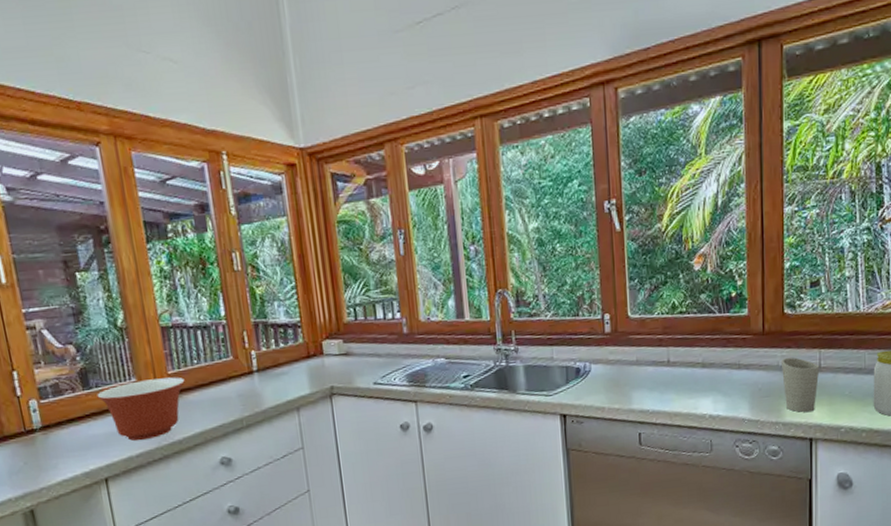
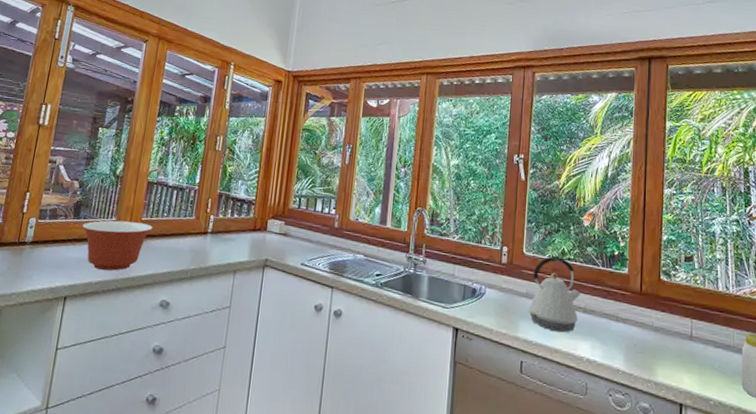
kettle: none [640,312,698,395] -> present [527,256,581,333]
cup: present [781,357,820,413] -> none [655,320,691,378]

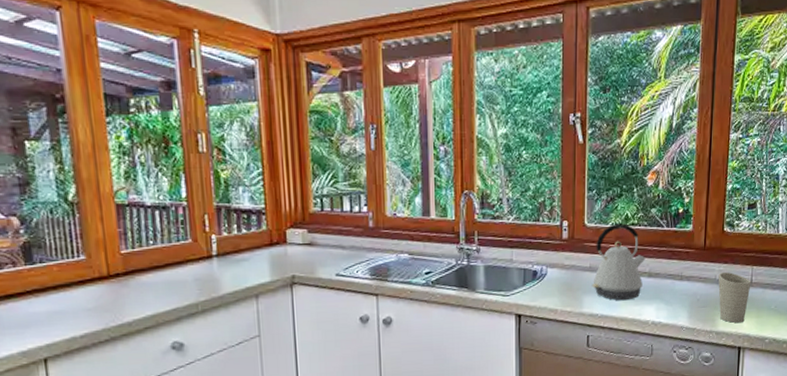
mixing bowl: present [82,220,153,271] -> none [40,257,139,321]
cup: none [655,320,691,378] -> present [718,271,752,323]

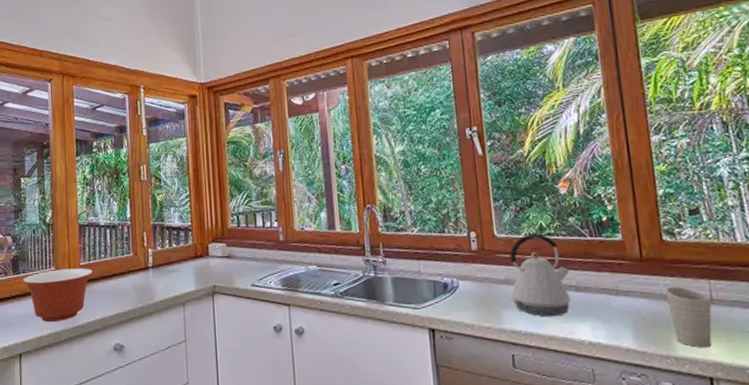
mixing bowl: none [40,257,139,321] -> present [23,268,93,323]

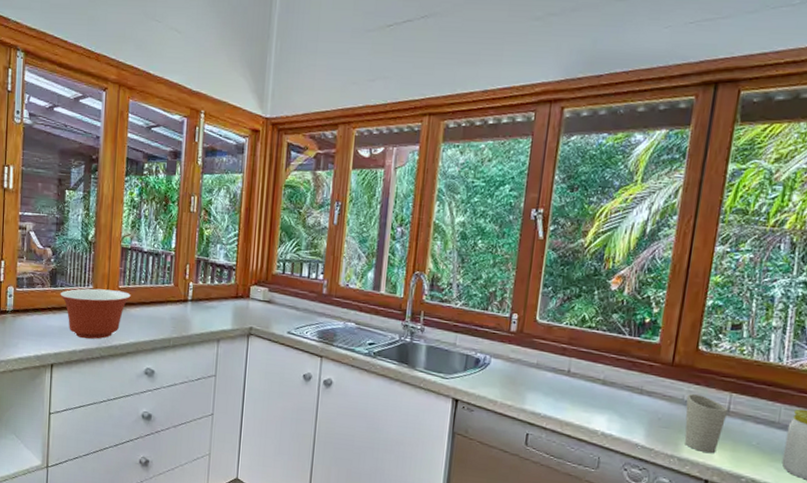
kettle: present [509,234,571,317] -> none [536,324,601,405]

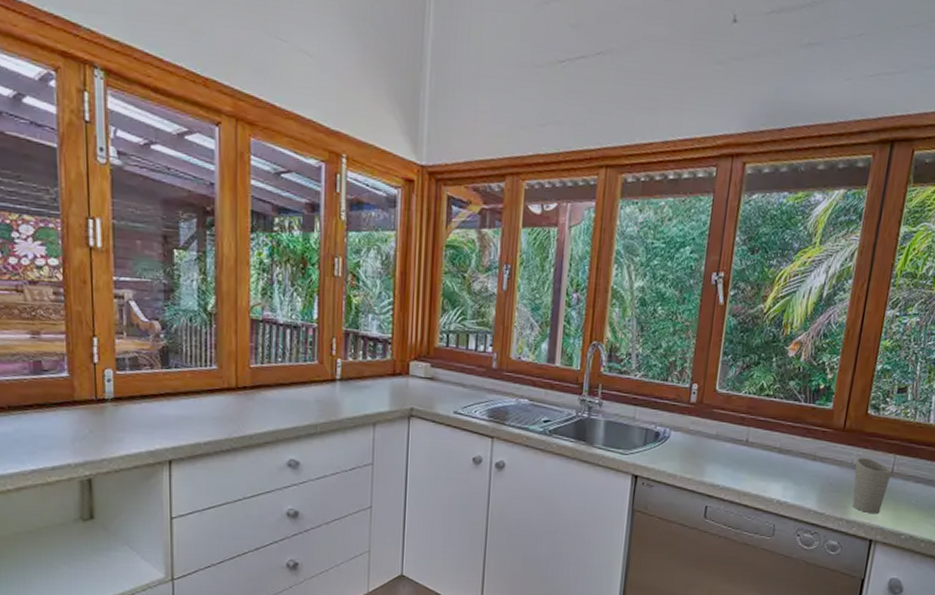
mixing bowl: present [60,288,131,339] -> none [175,369,266,429]

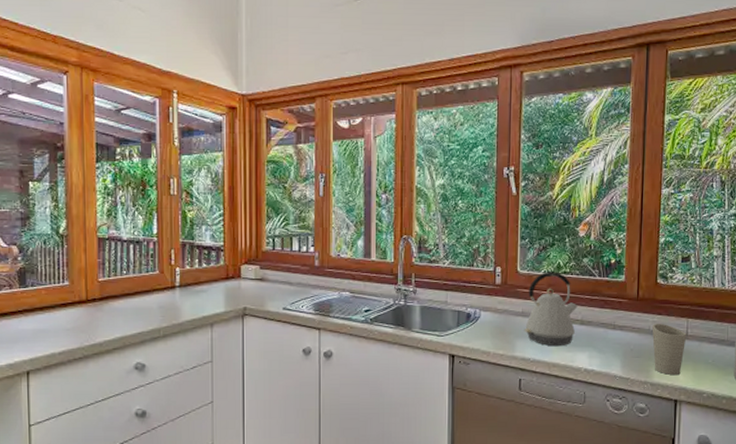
kettle: none [716,393,778,475] -> present [524,272,578,347]

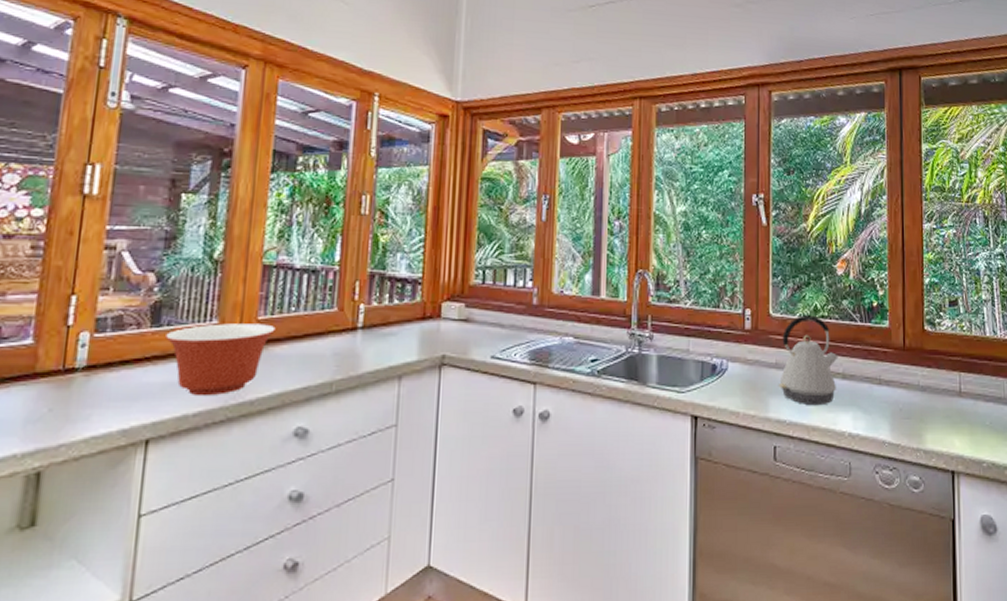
mixing bowl: none [31,284,113,340] -> present [165,323,276,397]
cup: present [652,323,687,376] -> none [921,377,960,441]

